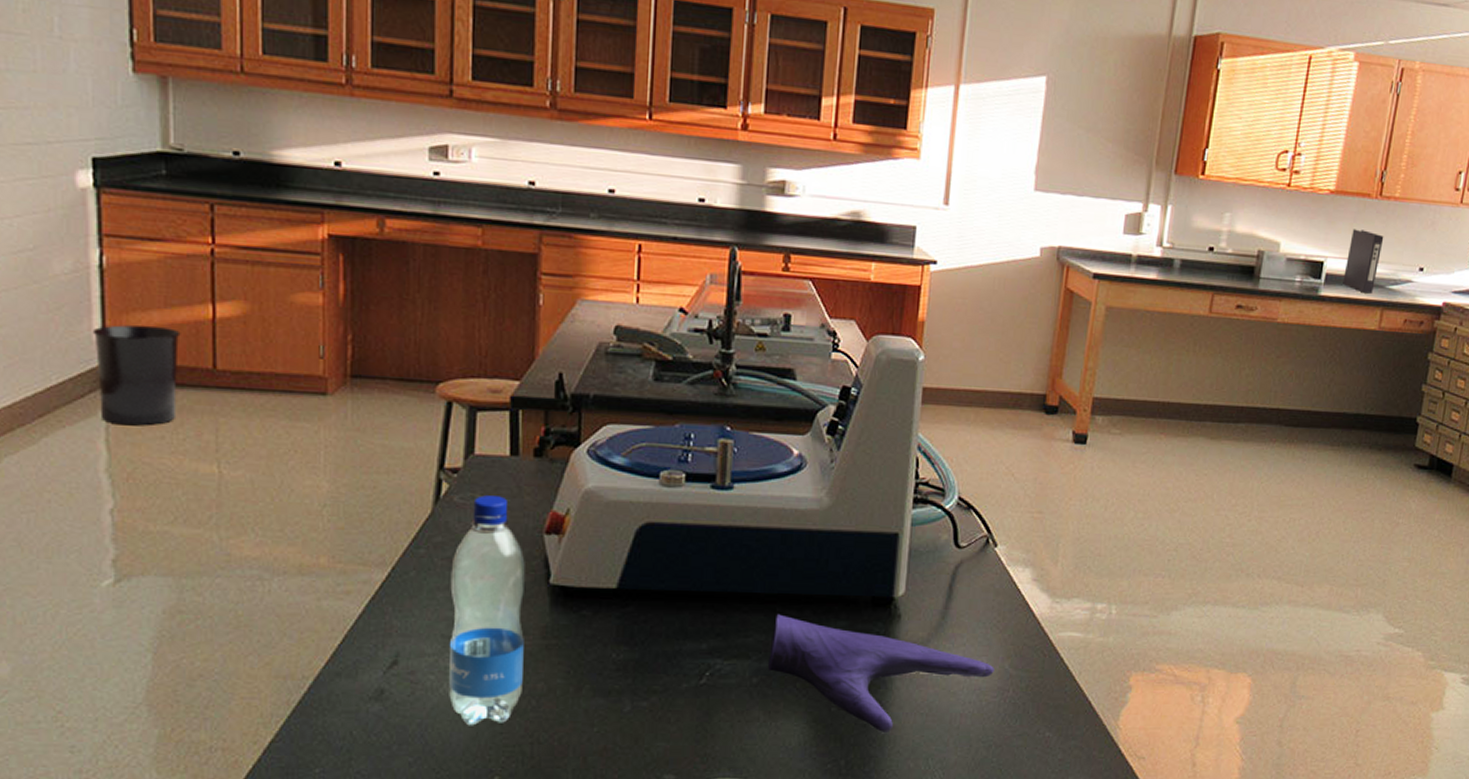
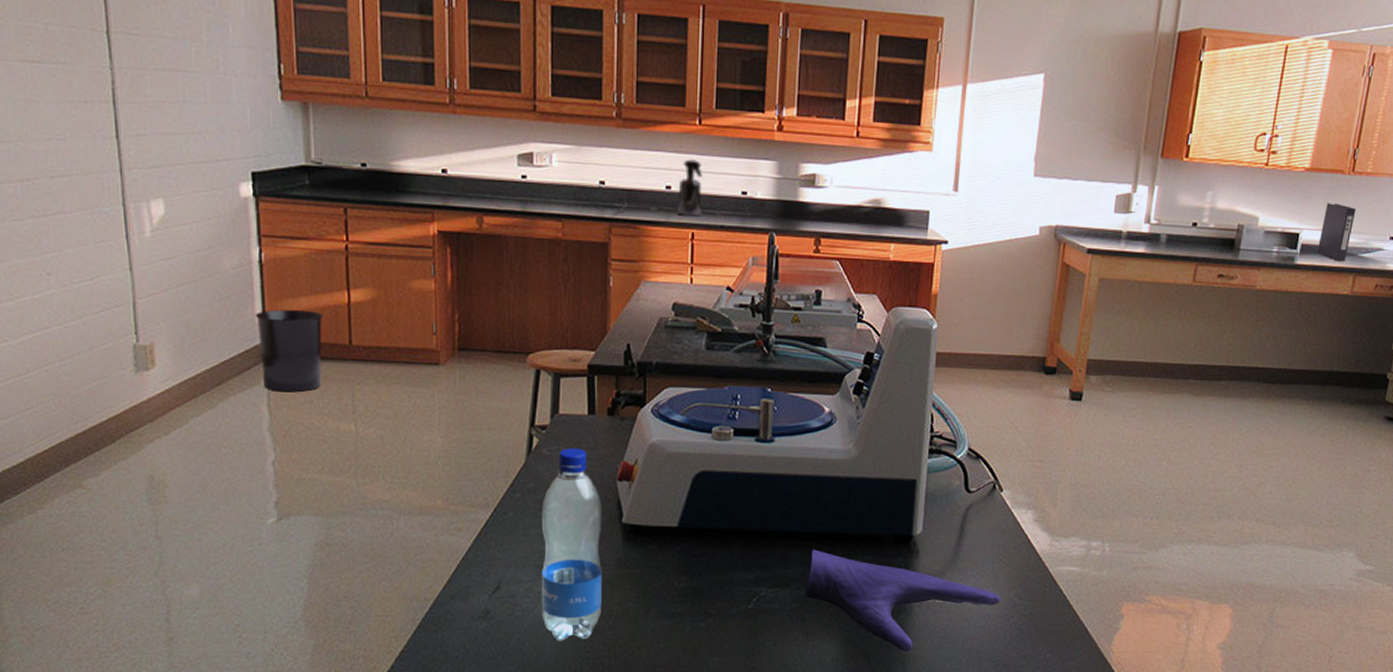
spray bottle: none [622,159,652,226] -> present [677,159,703,216]

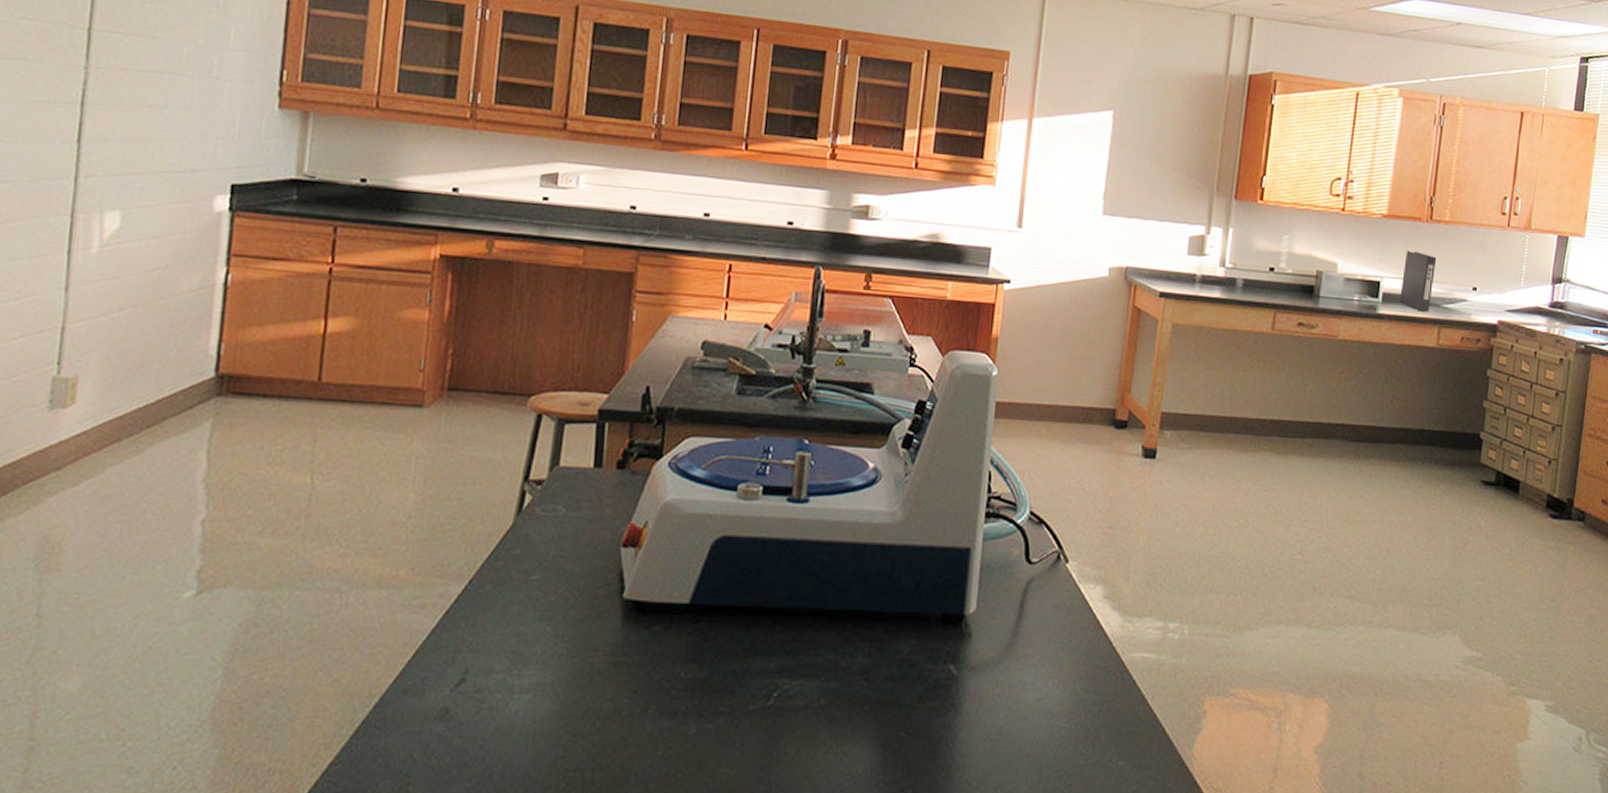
waste bin: present [255,309,324,393] -> none [205,339,292,437]
bottle: present [541,448,603,641] -> none [513,507,601,749]
spray bottle: present [677,159,703,216] -> none [715,185,745,247]
glove: present [806,548,1001,652] -> none [837,630,1066,760]

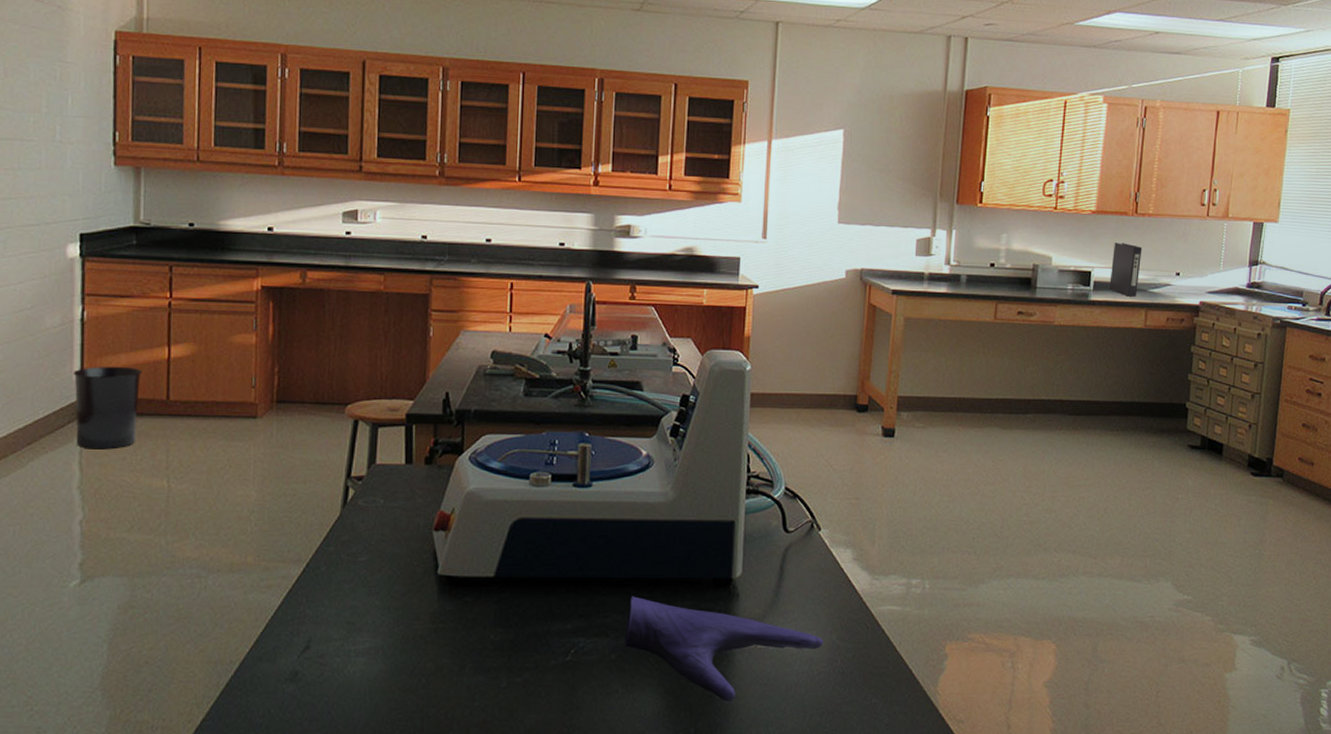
waste bin: none [205,339,292,437] -> present [72,367,142,450]
glove: none [837,630,1066,760] -> present [625,595,823,702]

